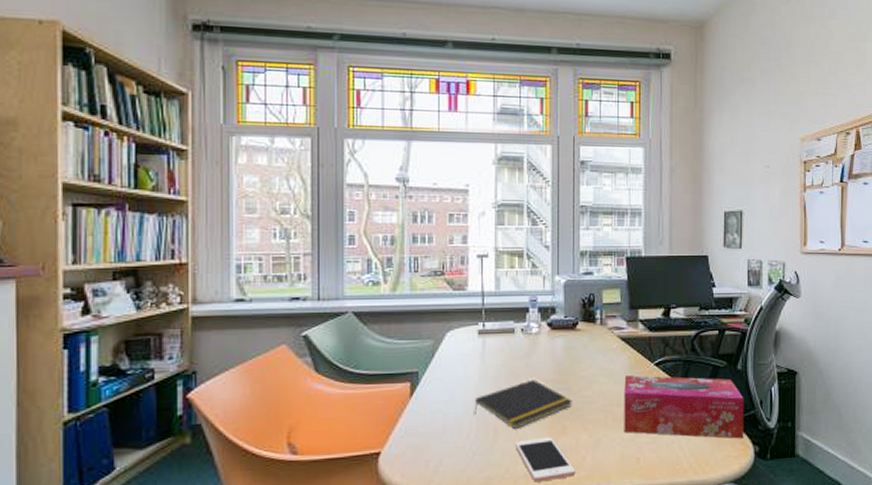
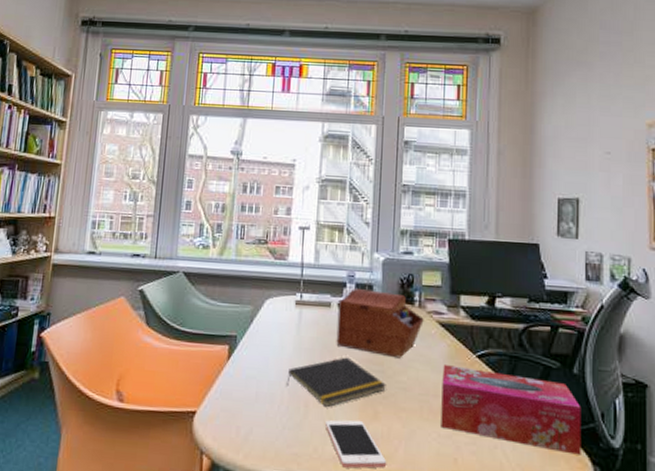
sewing box: none [522,312,605,375] -> present [336,288,424,358]

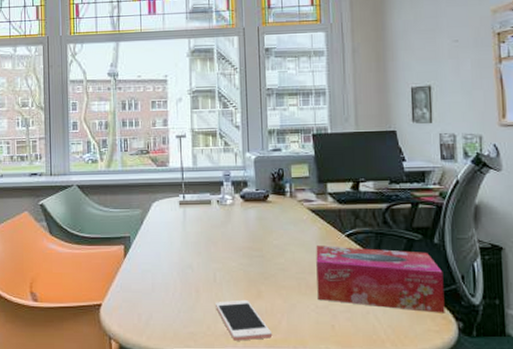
notepad: present [286,357,386,408] -> none [178,246,266,291]
sewing box: present [336,288,424,358] -> none [217,186,296,243]

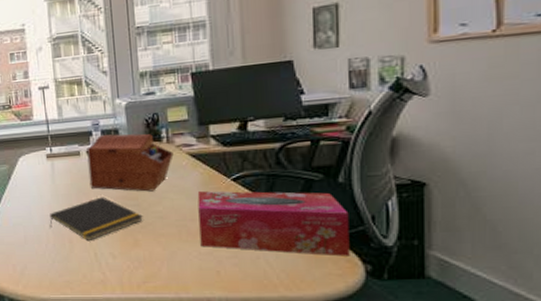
notepad: none [178,246,266,291] -> present [49,197,143,242]
cell phone: present [214,299,273,341] -> none [89,248,152,288]
sewing box: none [217,186,296,243] -> present [86,133,174,192]

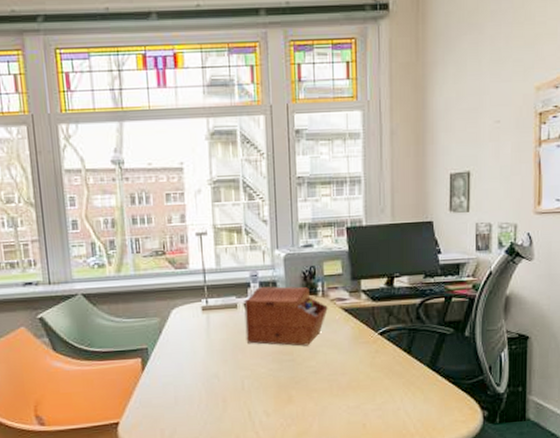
notepad: present [49,197,143,242] -> none [203,352,297,400]
tissue box: present [197,191,350,256] -> none [348,345,472,404]

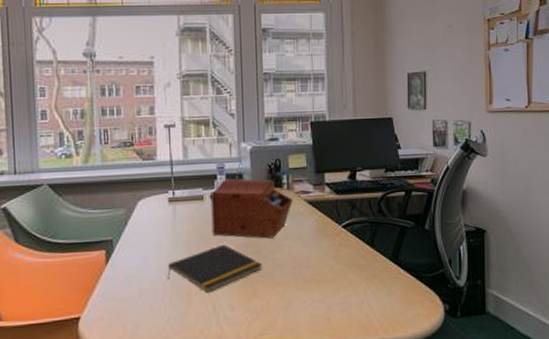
notepad: none [203,352,297,400] -> present [167,244,262,293]

